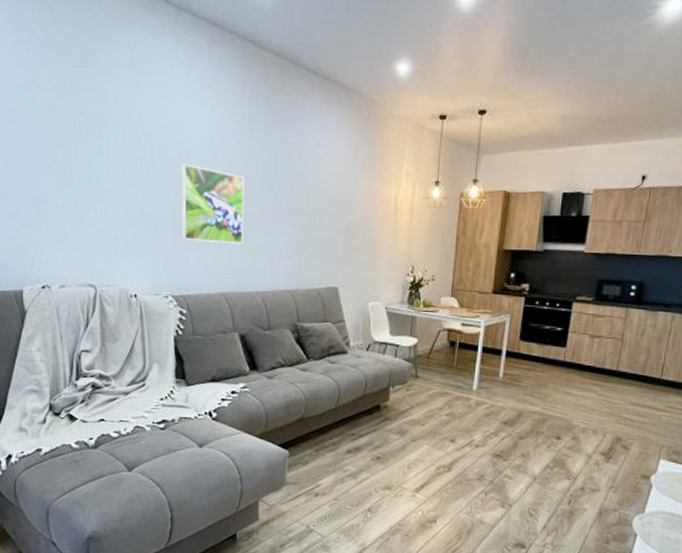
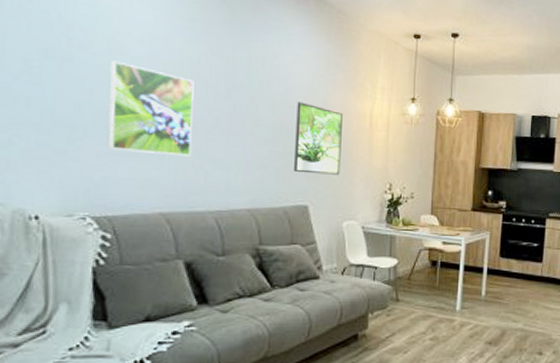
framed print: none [326,191,370,259] -> present [294,102,343,175]

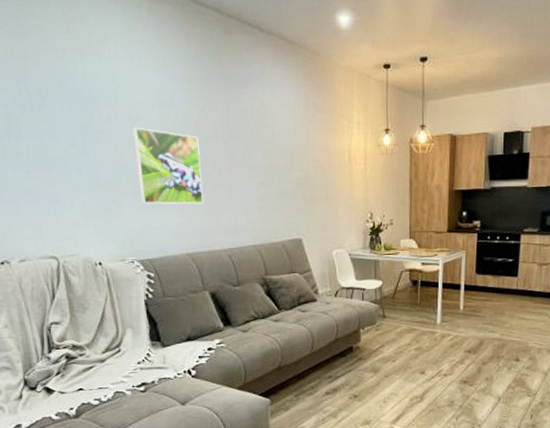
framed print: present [294,102,343,175] -> none [284,145,326,210]

